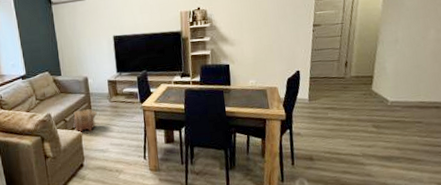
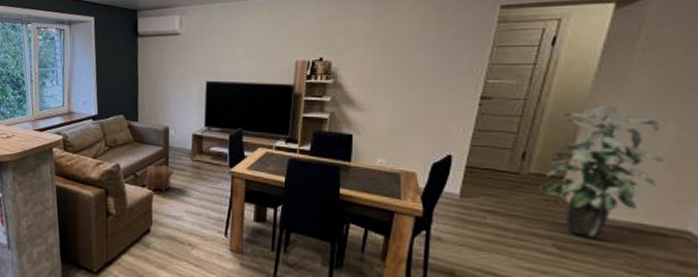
indoor plant: none [359,21,431,117] -> present [539,106,665,239]

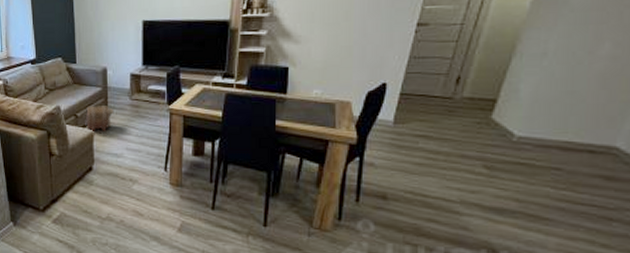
indoor plant: present [539,106,665,239] -> none [472,27,601,158]

